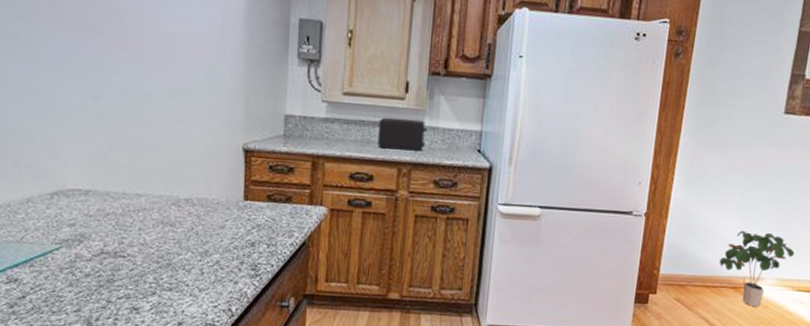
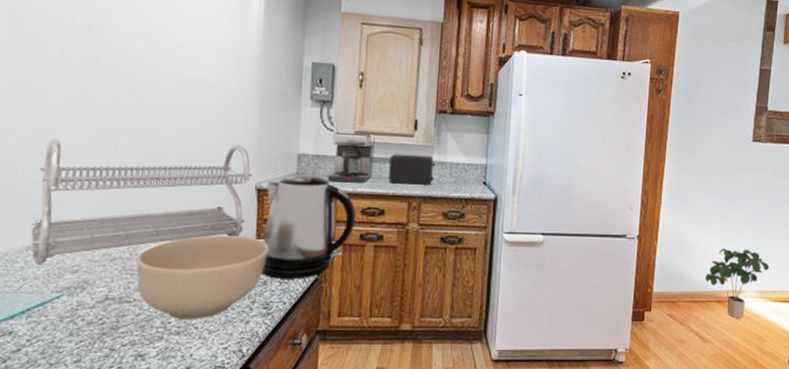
dish rack: none [28,93,240,217] -> present [28,138,253,265]
bowl: none [129,194,257,277] -> present [136,235,270,320]
kettle: none [249,136,344,243] -> present [261,175,356,279]
coffee maker: none [315,94,364,147] -> present [327,133,375,183]

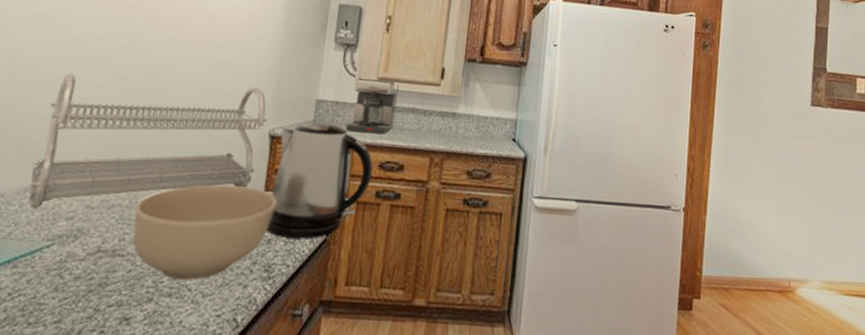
toaster: present [388,153,436,185] -> none [410,103,462,140]
potted plant: present [705,248,769,318] -> none [763,227,837,313]

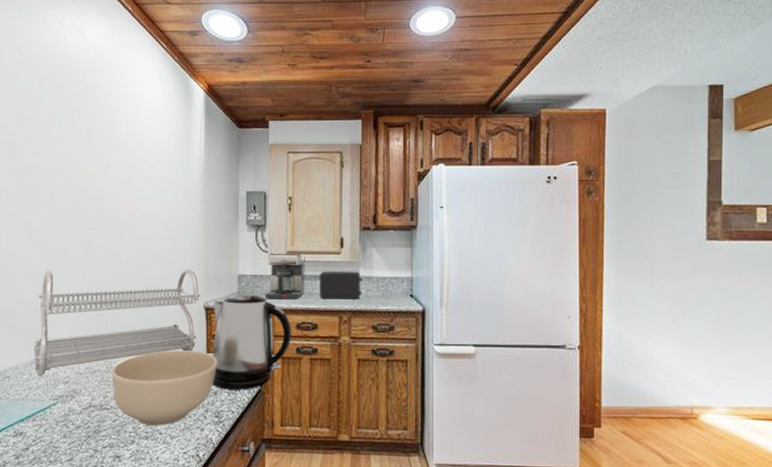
toaster: none [410,103,462,140] -> present [320,270,363,300]

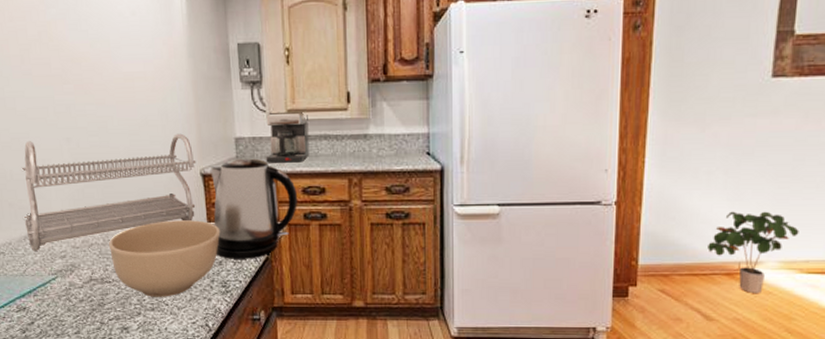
toaster: present [320,270,363,300] -> none [325,128,374,161]
potted plant: none [663,358,742,437] -> present [708,211,799,293]

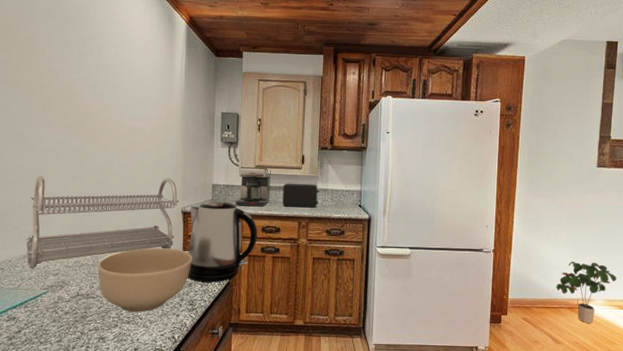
toaster: none [325,128,374,161] -> present [282,183,320,208]

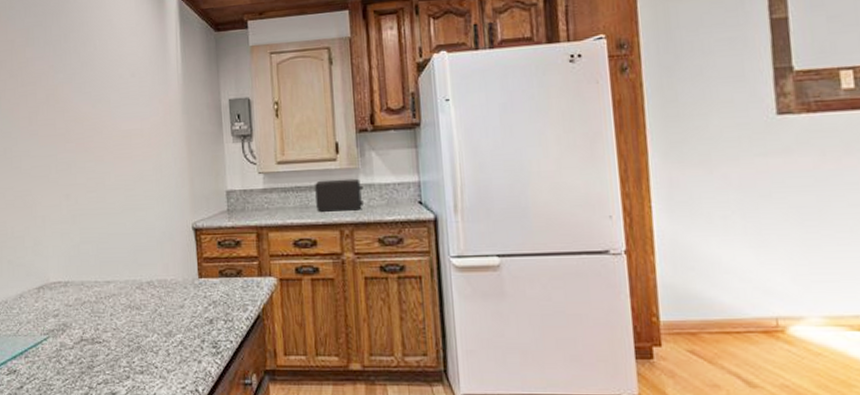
dish rack: present [24,176,179,269] -> none [19,187,189,311]
bowl: present [97,248,193,312] -> none [101,276,212,359]
kettle: present [187,201,258,283] -> none [203,211,290,317]
coffee maker: present [235,167,271,207] -> none [256,164,300,216]
potted plant: present [556,261,617,323] -> none [736,259,841,354]

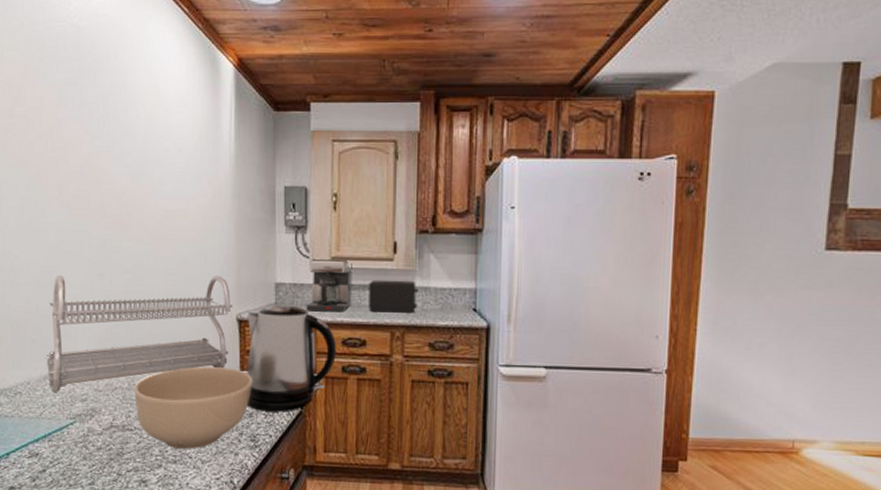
dish rack: none [19,187,189,311] -> present [44,275,233,394]
bowl: none [101,276,212,359] -> present [134,366,253,449]
kettle: none [203,211,290,317] -> present [247,305,337,412]
coffee maker: none [256,164,300,216] -> present [306,259,352,312]

